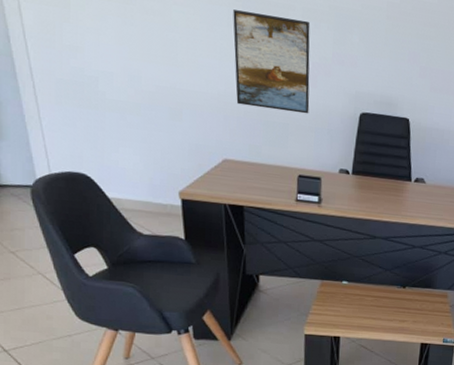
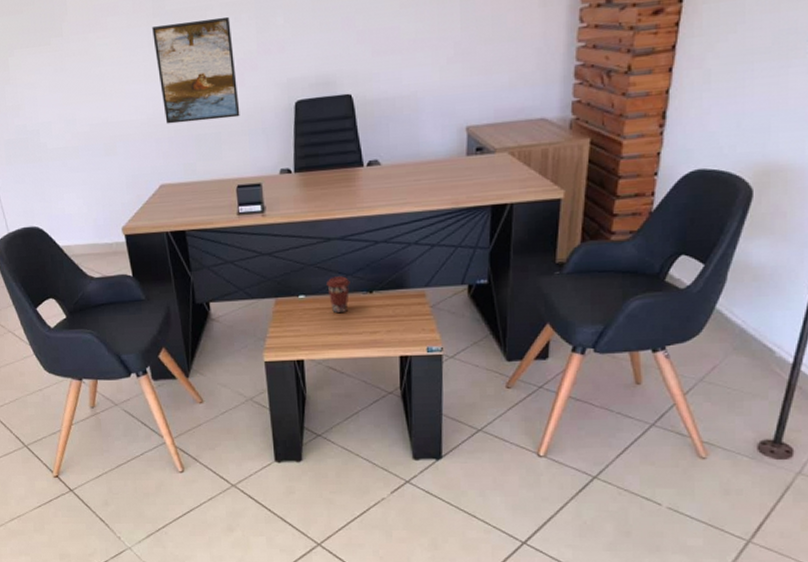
coffee cup: none [368,269,388,302] -> present [327,276,350,314]

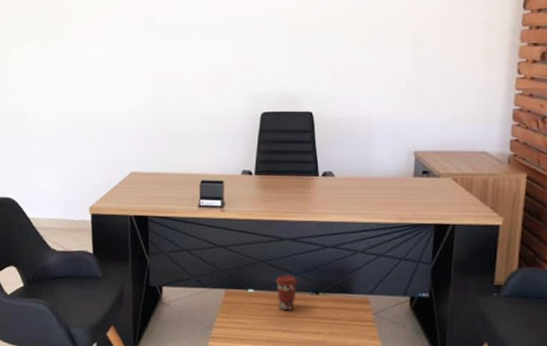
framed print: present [152,16,240,124] -> none [141,35,211,121]

